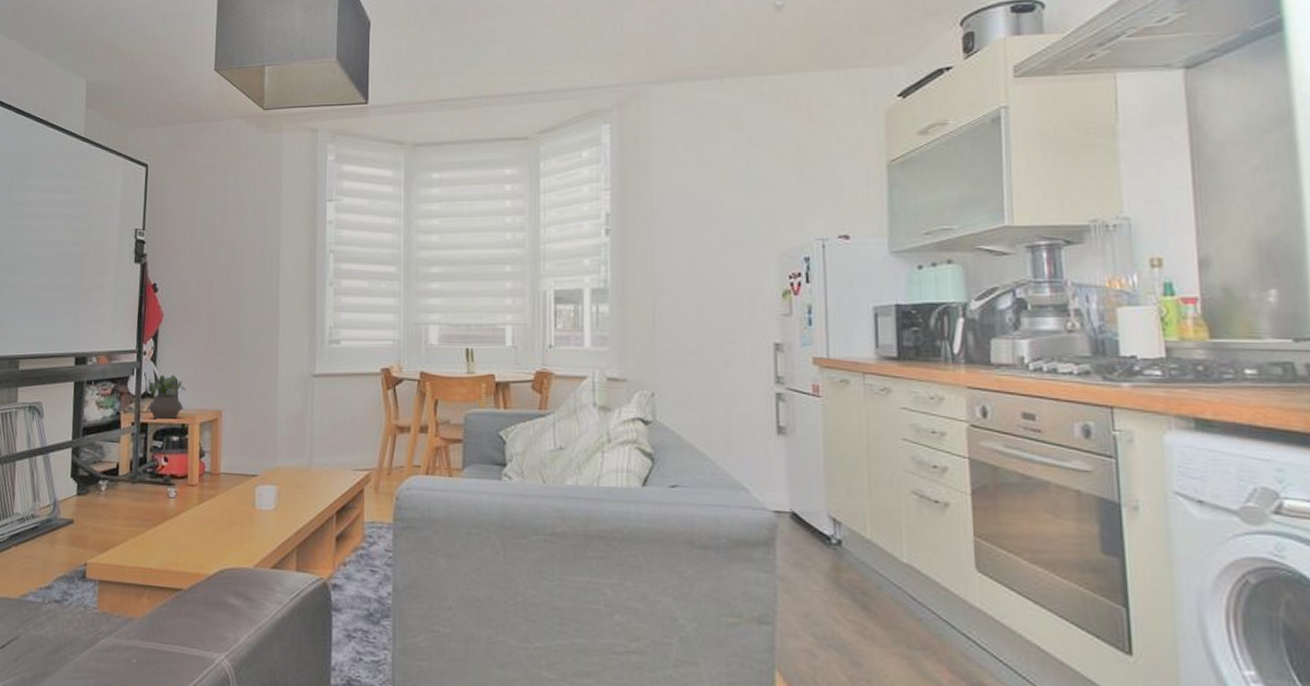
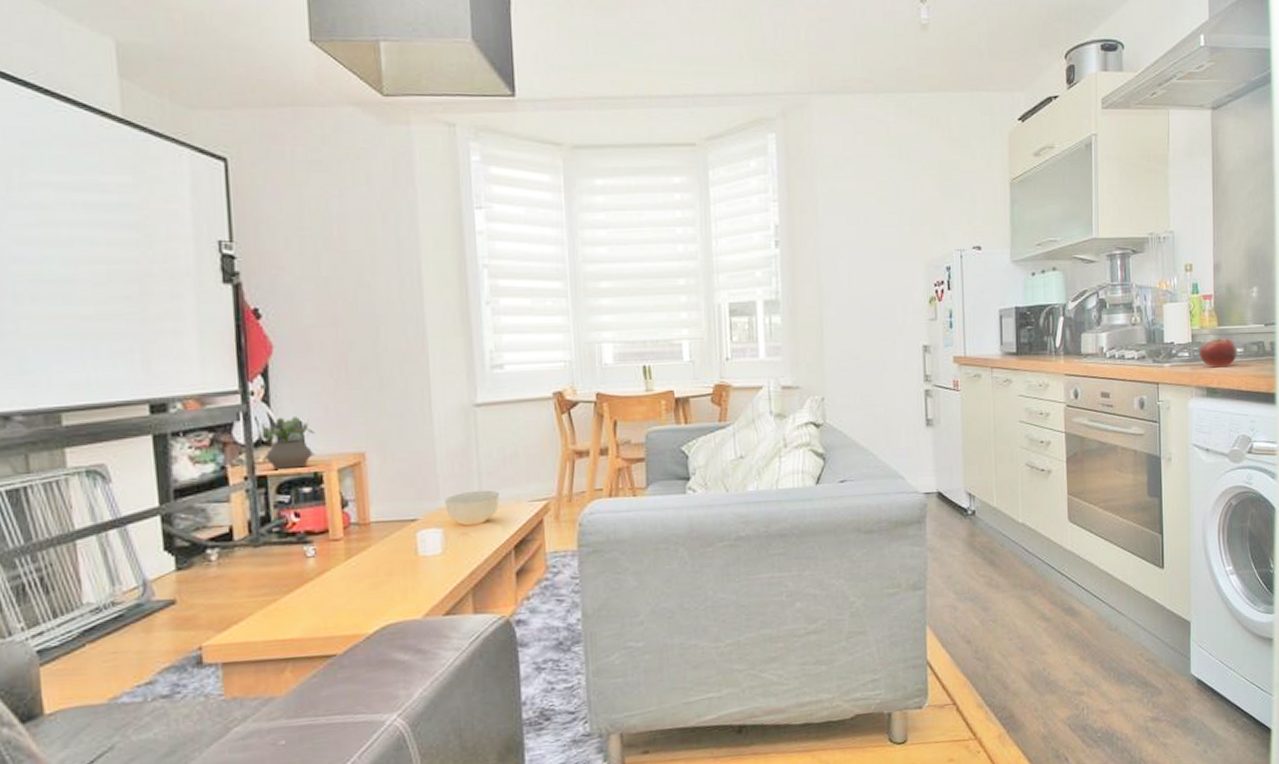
bowl: none [281,454,328,487] -> present [445,490,500,526]
fruit: none [1178,354,1246,393] -> present [1199,338,1237,368]

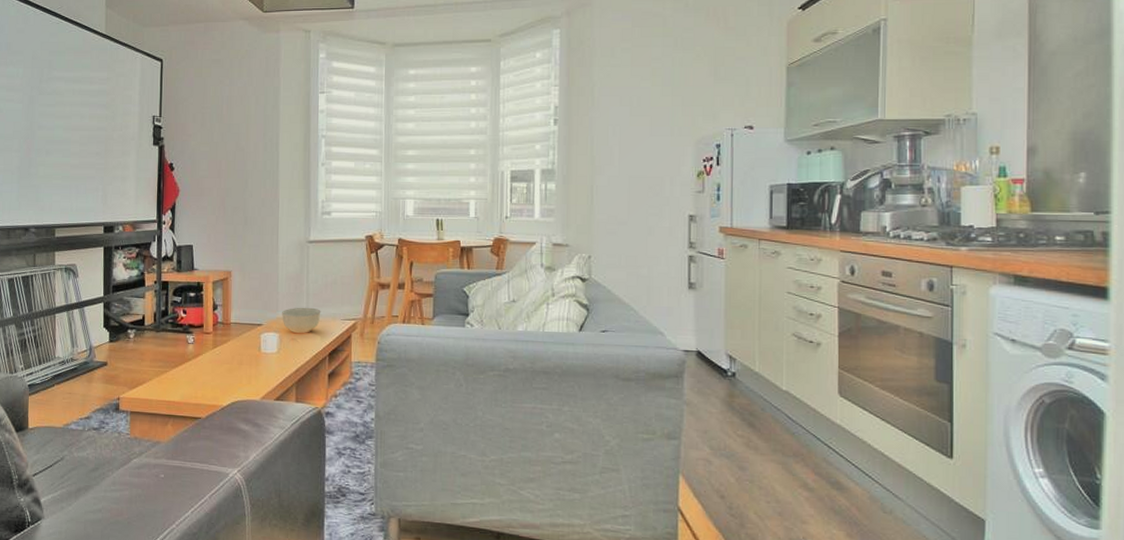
potted plant: present [261,417,315,471] -> none [167,241,200,279]
fruit: present [1199,338,1237,368] -> none [1005,225,1056,256]

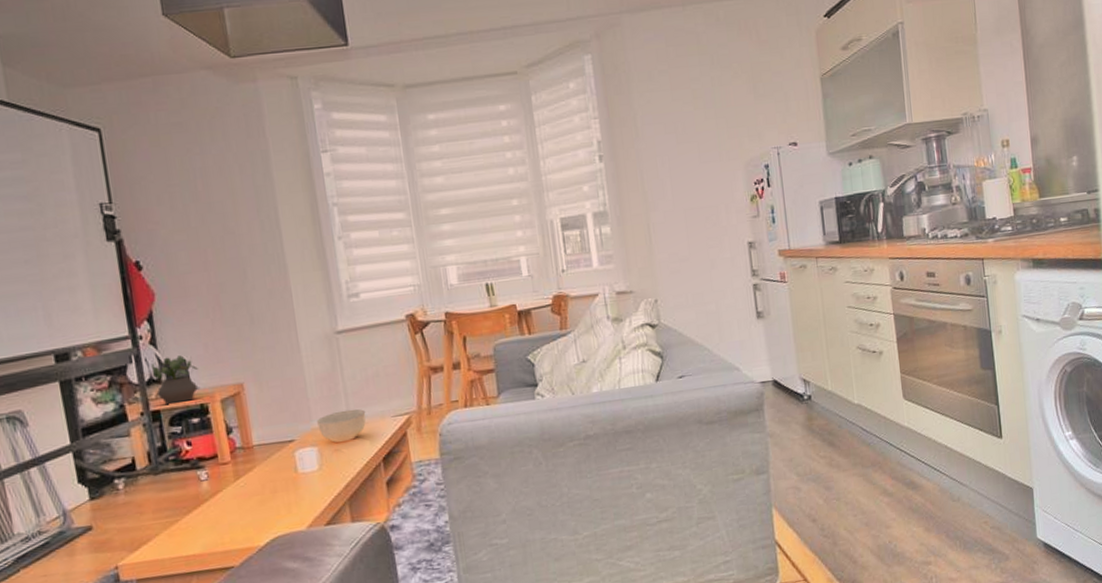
potted plant: none [167,241,200,279] -> present [150,355,198,405]

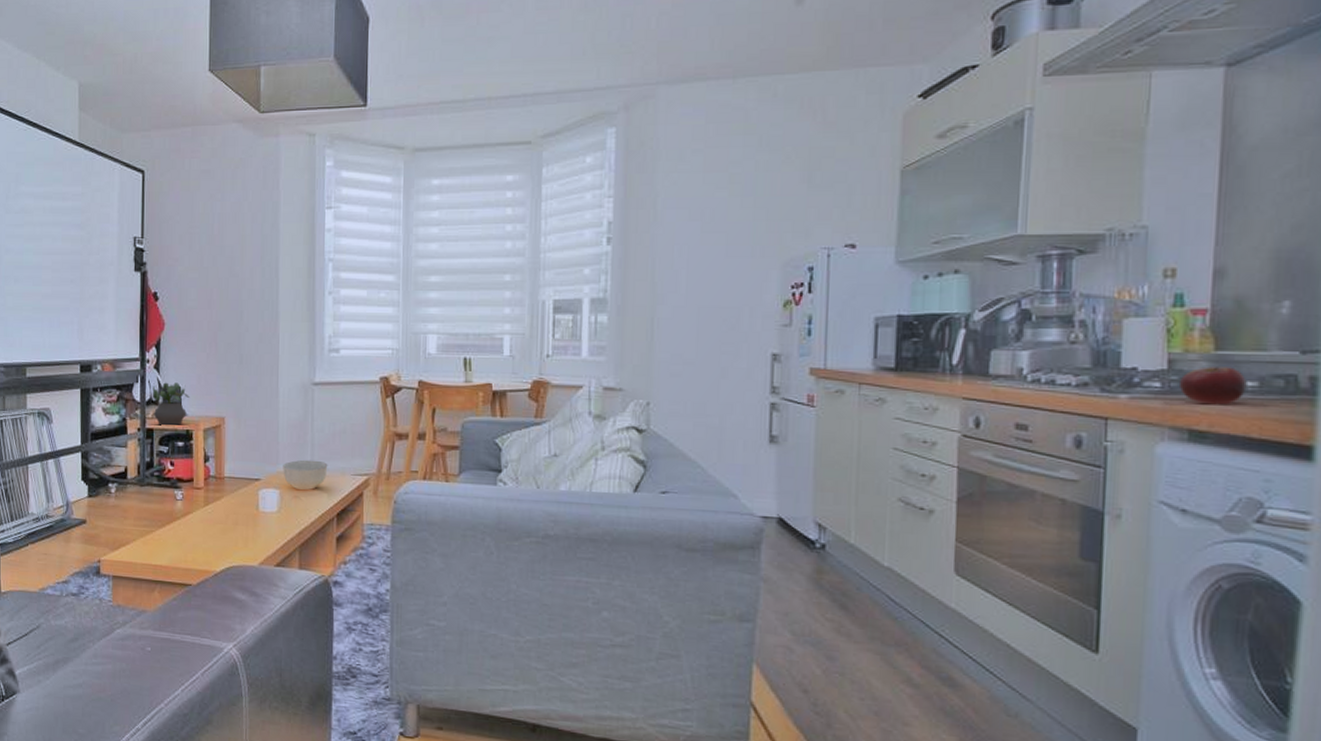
fruit: none [1022,209,1061,239] -> present [1178,366,1247,405]

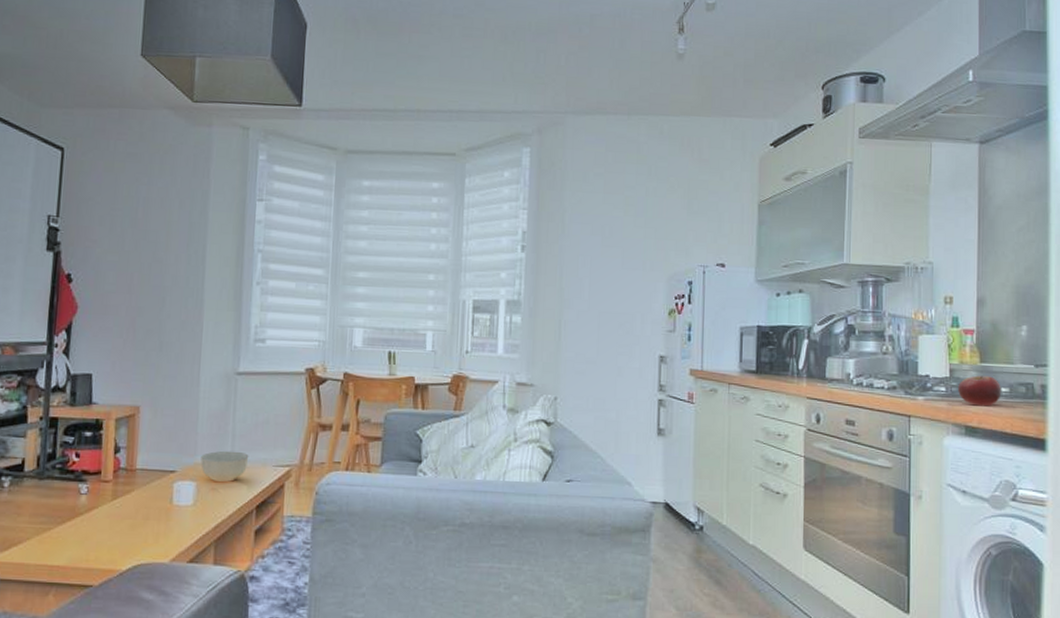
potted plant: present [152,382,189,426] -> none [58,368,101,415]

